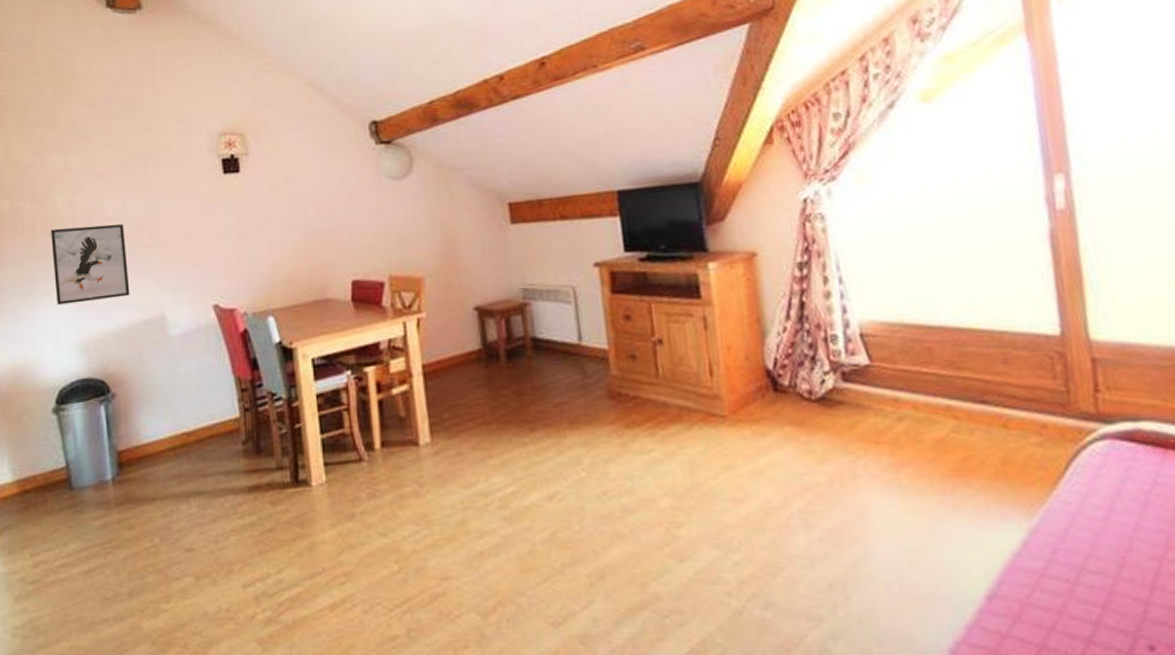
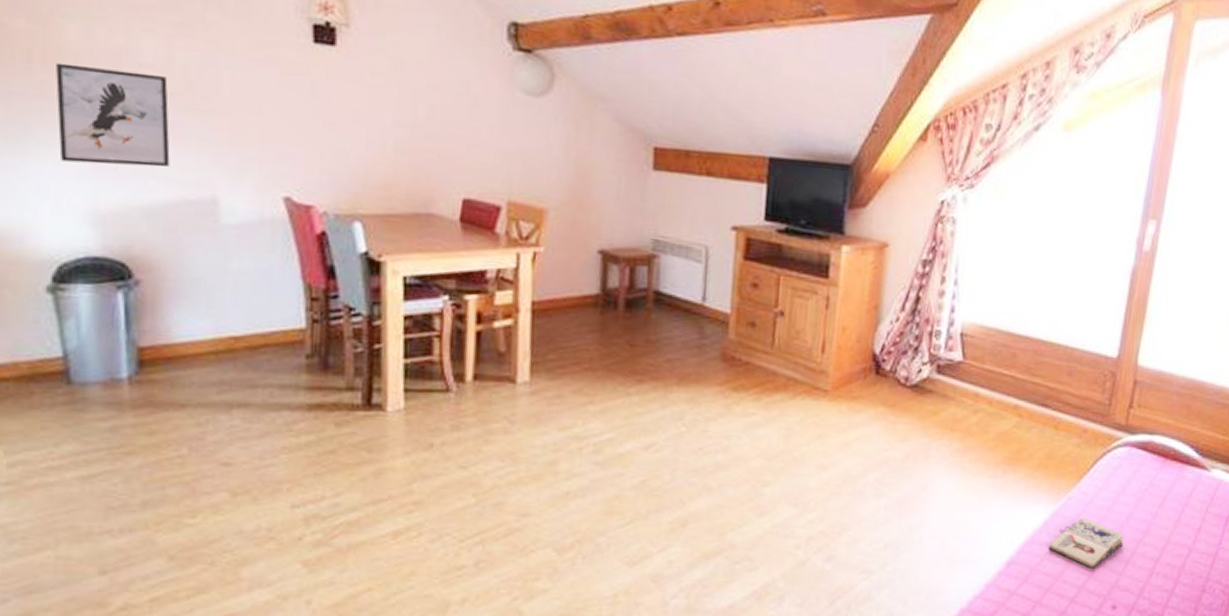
paperback book: none [1037,534,1139,598] -> present [1049,518,1124,569]

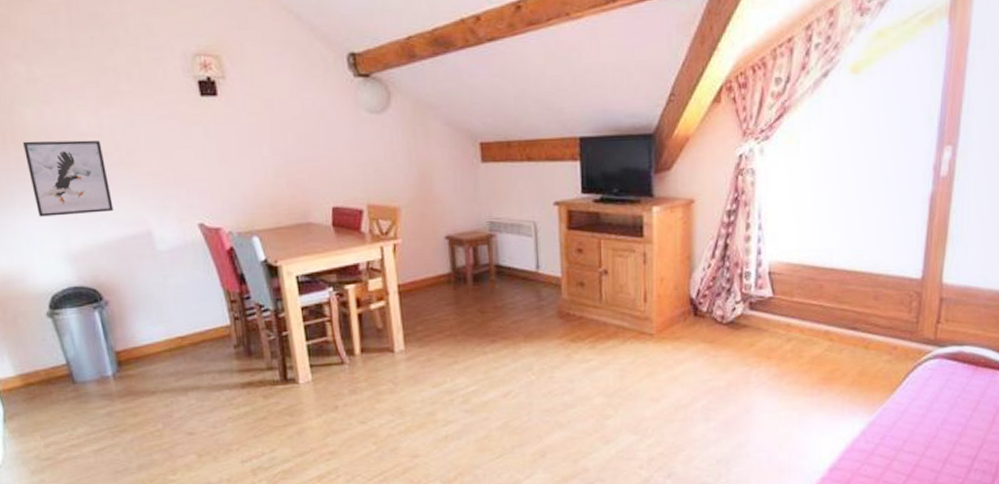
paperback book: present [1049,518,1124,569] -> none [868,425,940,469]

